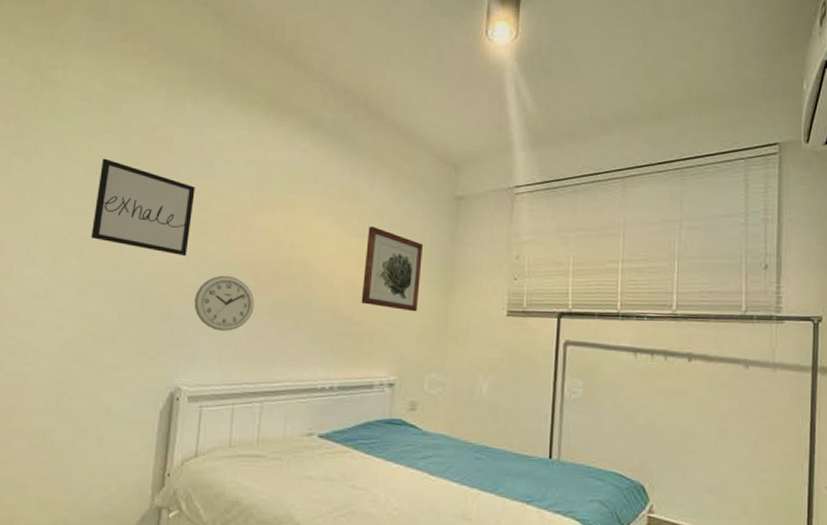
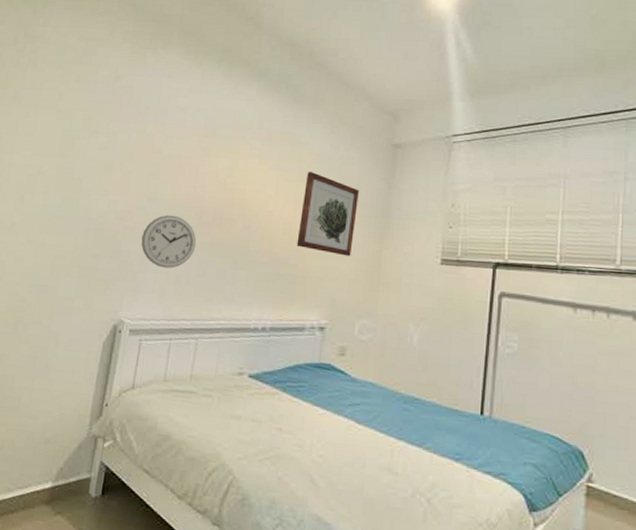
wall art: present [91,158,195,257] -> none [55,105,150,196]

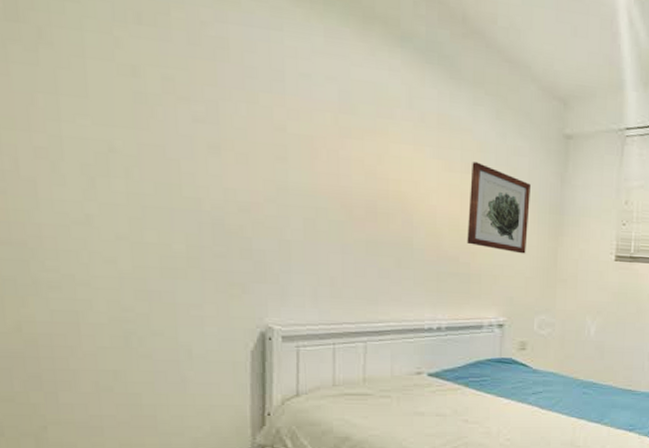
wall clock: present [141,215,197,268] -> none [278,207,349,269]

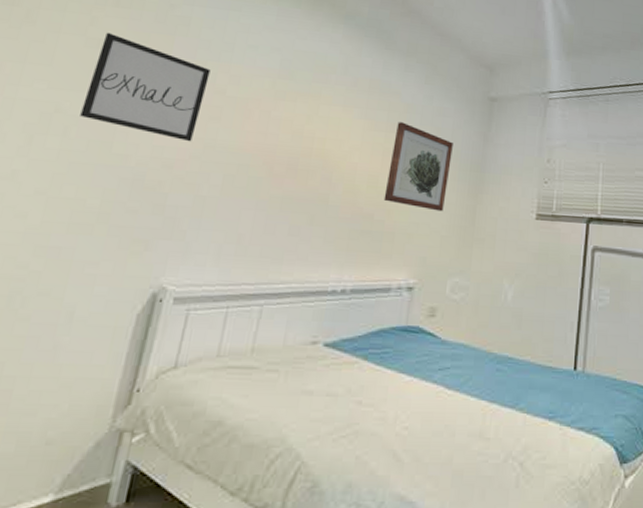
wall art: none [136,57,265,185] -> present [80,32,211,142]

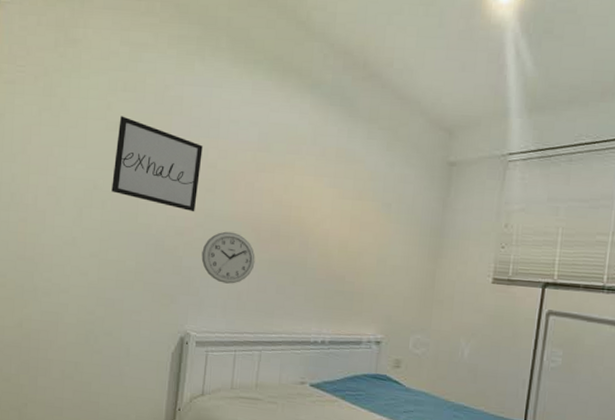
wall clock: none [193,164,265,225] -> present [201,231,255,284]
wall art: present [383,122,453,212] -> none [353,189,414,275]

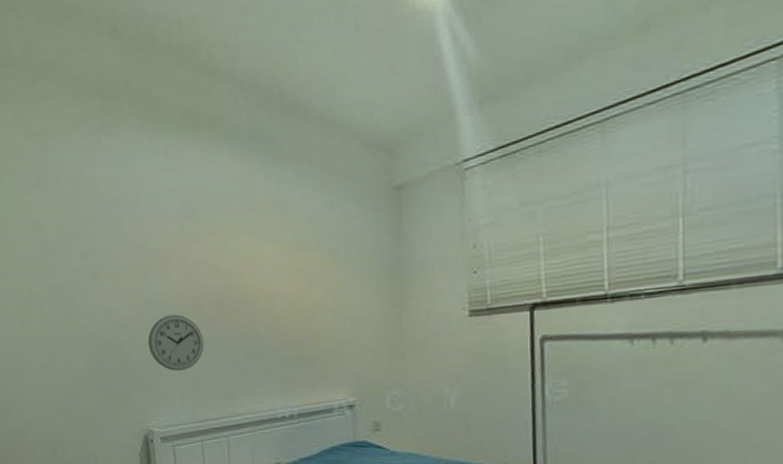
wall art: present [111,116,203,212] -> none [40,213,133,302]

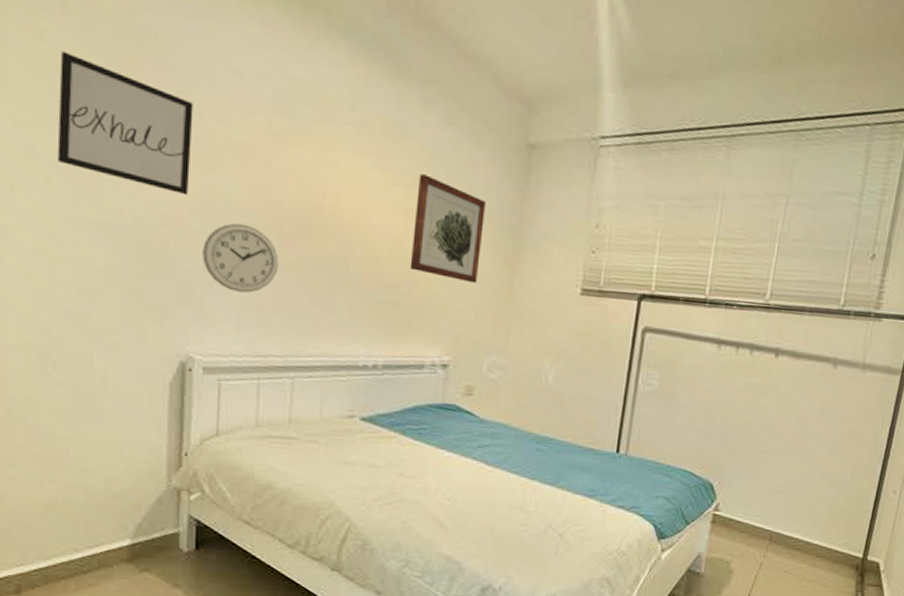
wall art: none [40,213,133,302] -> present [57,51,193,196]
wall art: none [304,238,368,326] -> present [410,174,486,283]

